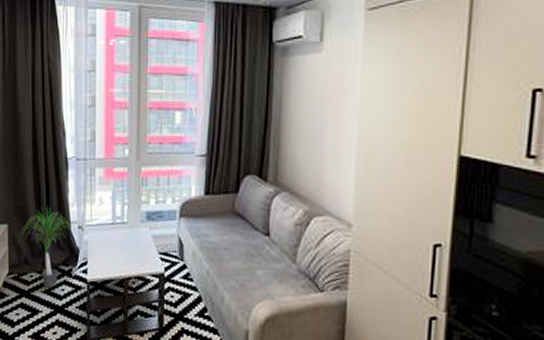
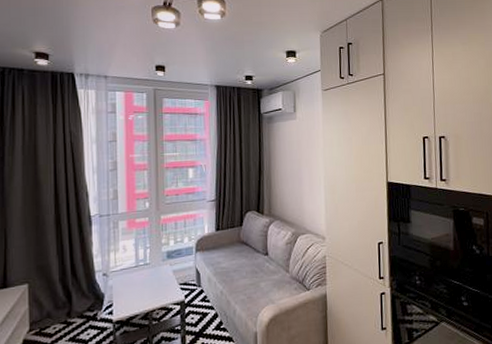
potted plant: present [18,206,76,288] -> none [40,260,101,336]

